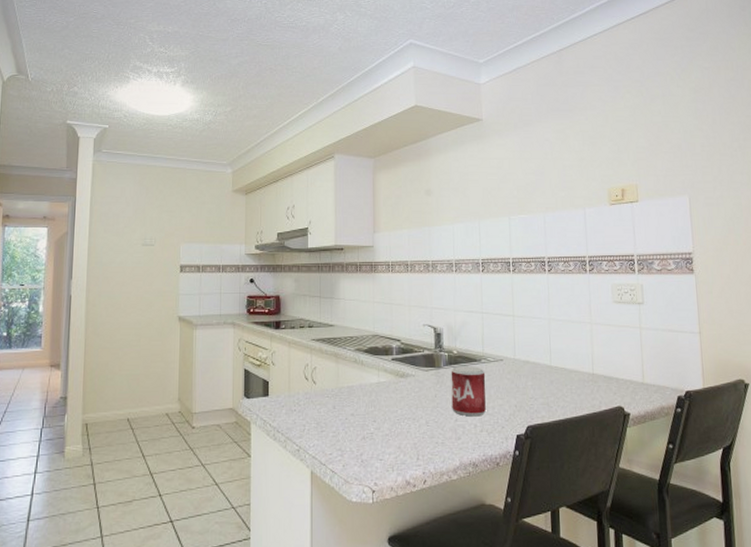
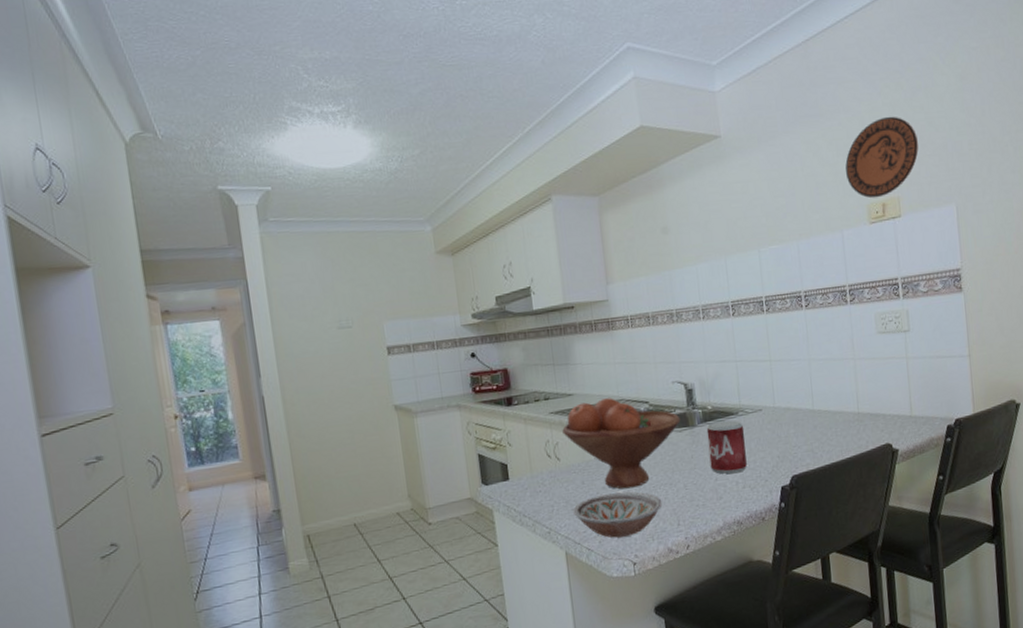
fruit bowl: none [321,332,428,418] -> present [562,398,681,489]
bowl: none [323,421,405,464] -> present [573,491,663,538]
decorative plate: none [590,117,656,184] -> present [845,116,919,199]

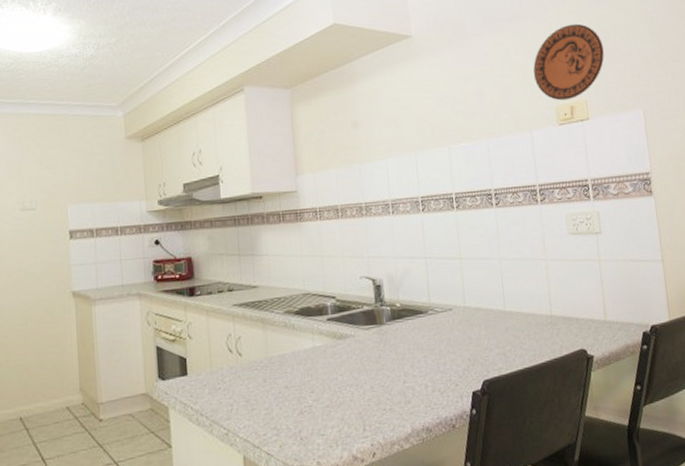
fruit bowl: present [562,398,681,489] -> none [245,291,368,389]
bowl: present [573,491,663,538] -> none [253,392,348,443]
beverage can: present [706,420,747,474] -> none [394,319,437,377]

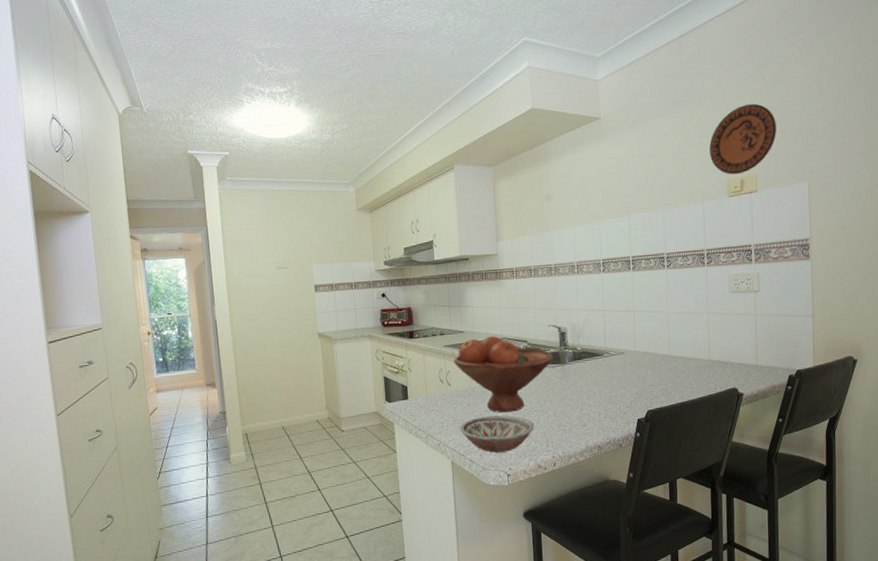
fruit bowl: none [245,291,368,389] -> present [454,336,554,413]
bowl: none [253,392,348,443] -> present [460,415,535,453]

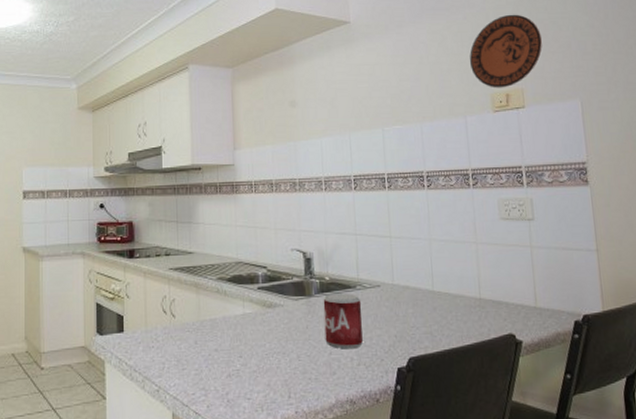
fruit bowl: present [454,336,554,413] -> none [180,259,298,353]
bowl: present [460,415,535,453] -> none [184,356,274,404]
beverage can: none [575,360,609,406] -> present [323,293,363,349]

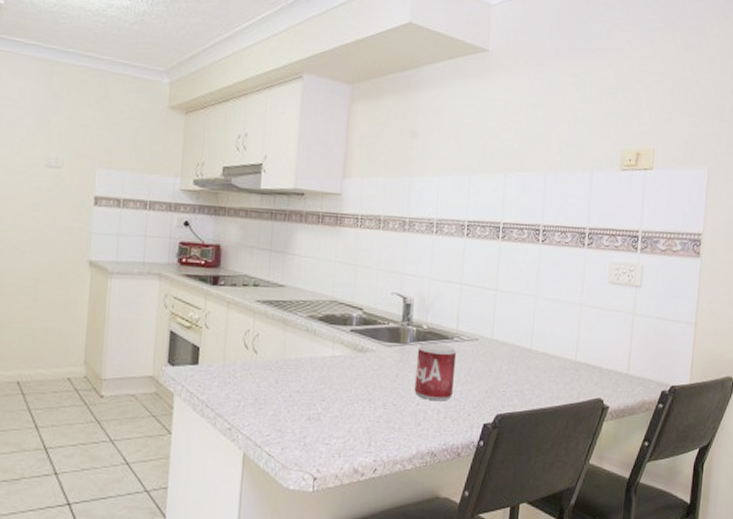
decorative plate: present [470,14,542,88] -> none [606,66,683,146]

